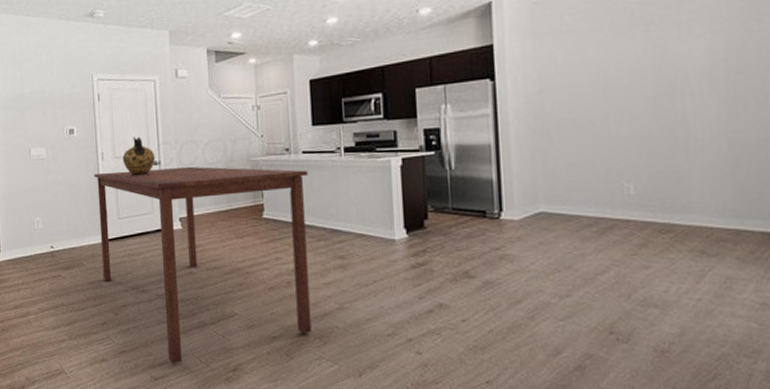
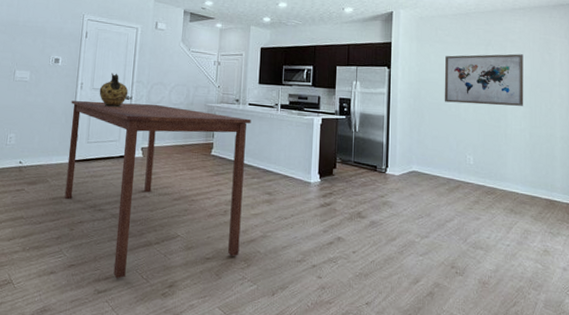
wall art: none [579,28,716,115] -> present [444,54,524,106]

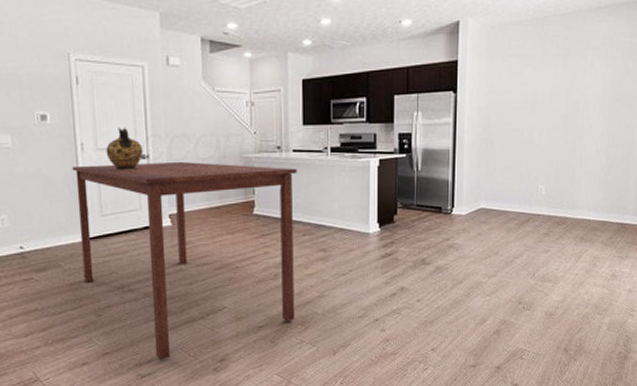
wall art: present [444,54,524,106] -> none [516,63,606,127]

